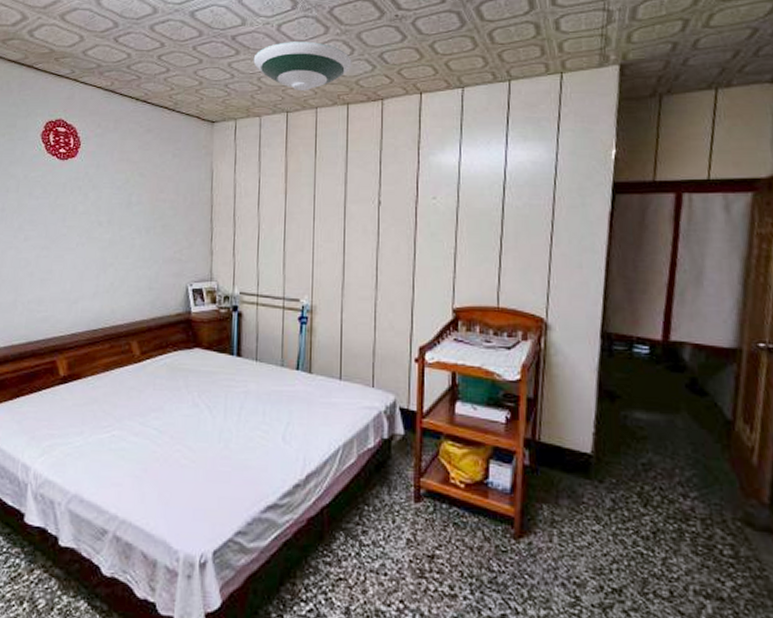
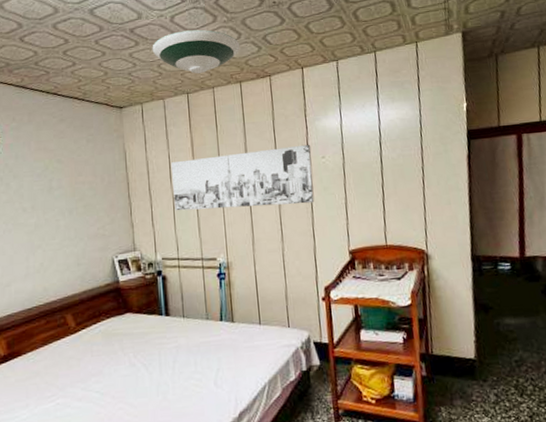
wall art: none [259,181,421,249] -> present [170,144,315,211]

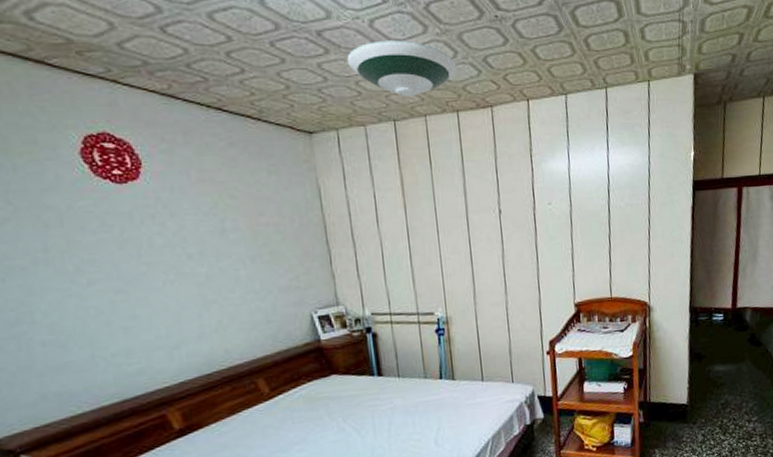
wall art: present [170,144,315,211] -> none [376,188,540,260]

